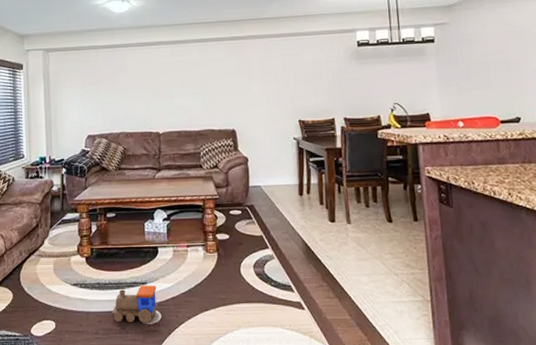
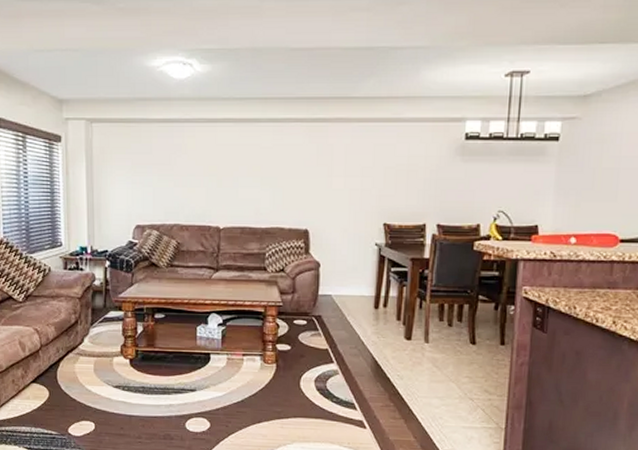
toy train: present [111,285,158,324] -> none [156,392,207,432]

